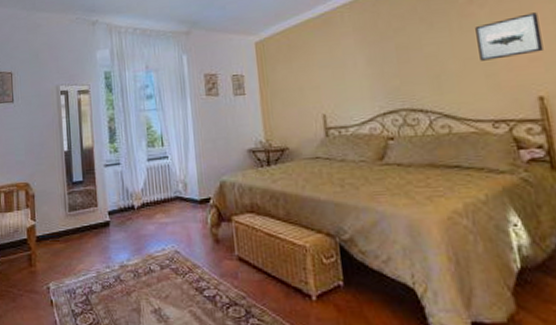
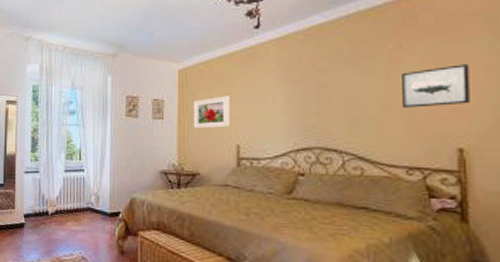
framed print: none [273,64,313,102] -> present [193,96,230,129]

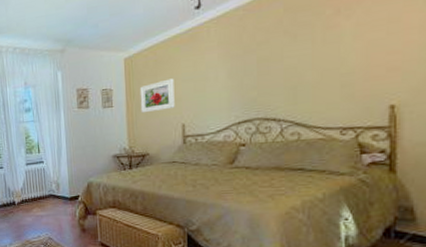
wall art: present [402,64,470,108] -> none [339,22,404,72]

